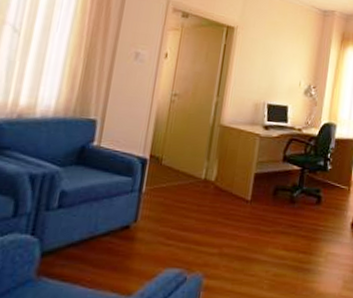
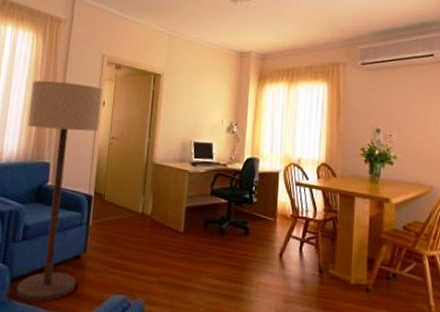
floor lamp: none [47,23,166,278] -> present [16,80,103,302]

